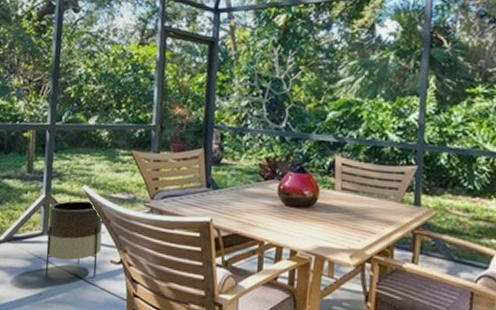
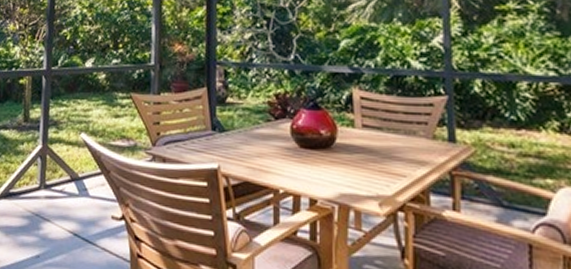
planter: present [45,200,103,278] -> none [43,149,103,238]

